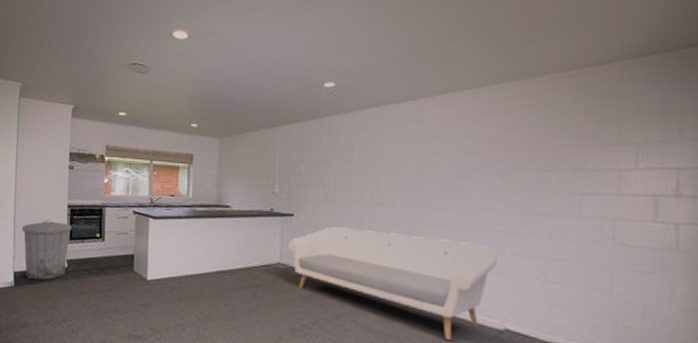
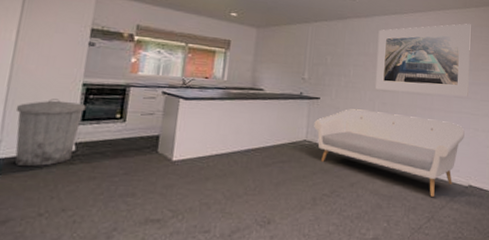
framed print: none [364,106,506,209] -> present [375,23,471,97]

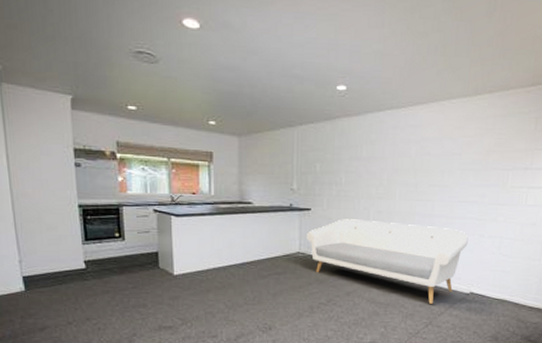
trash can: present [14,98,86,167] -> none [25,221,87,283]
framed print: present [375,23,471,97] -> none [370,115,482,200]

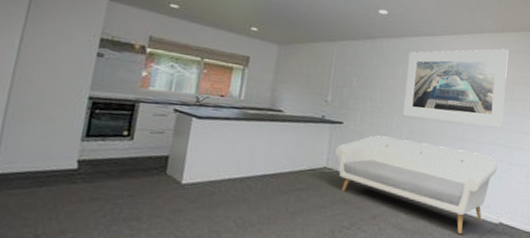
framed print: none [370,115,482,200] -> present [403,49,509,127]

